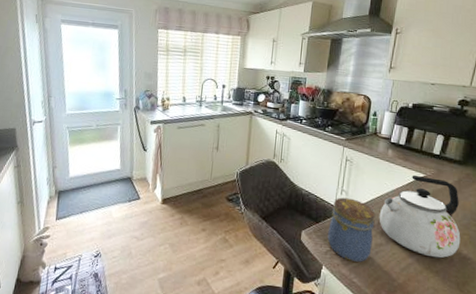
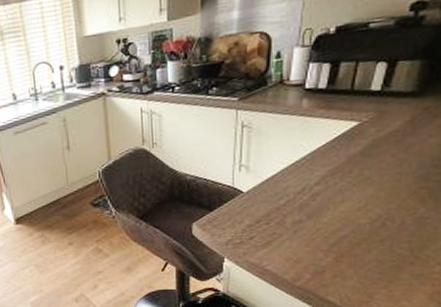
jar: present [327,197,375,262] -> none [227,173,290,247]
kettle: present [379,174,461,259] -> none [295,123,416,225]

